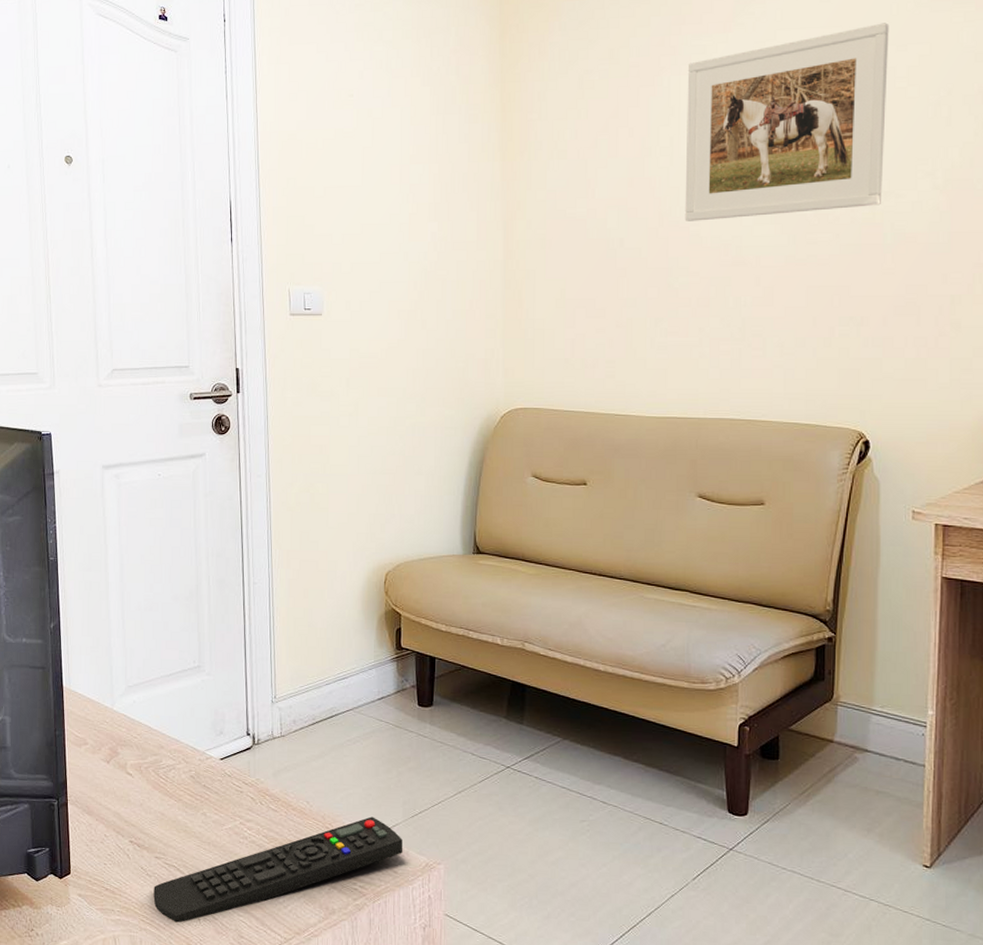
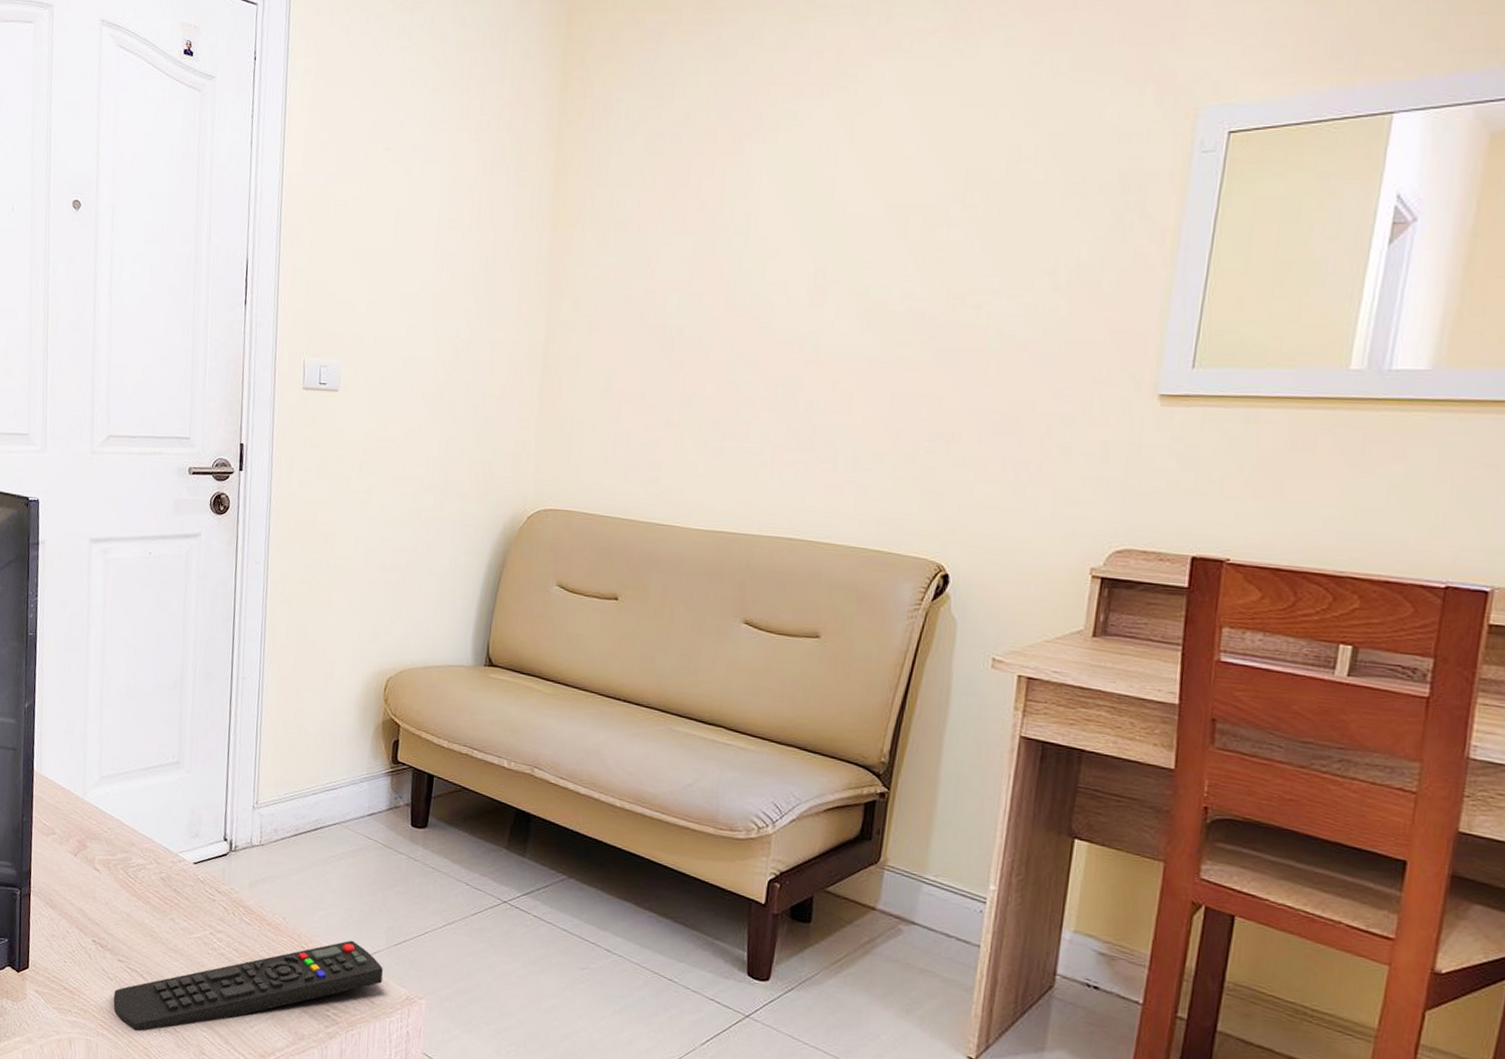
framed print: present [684,23,889,221] -> none [755,93,1018,312]

